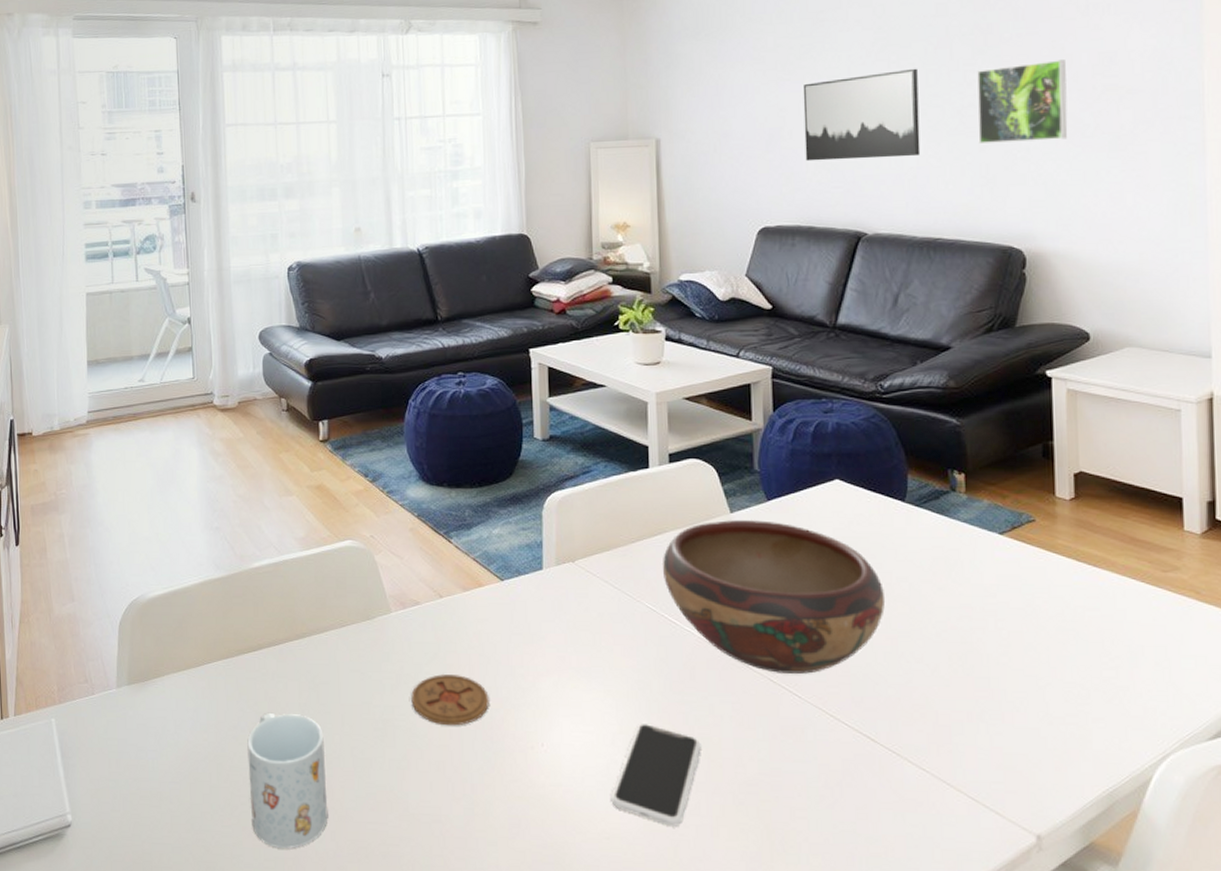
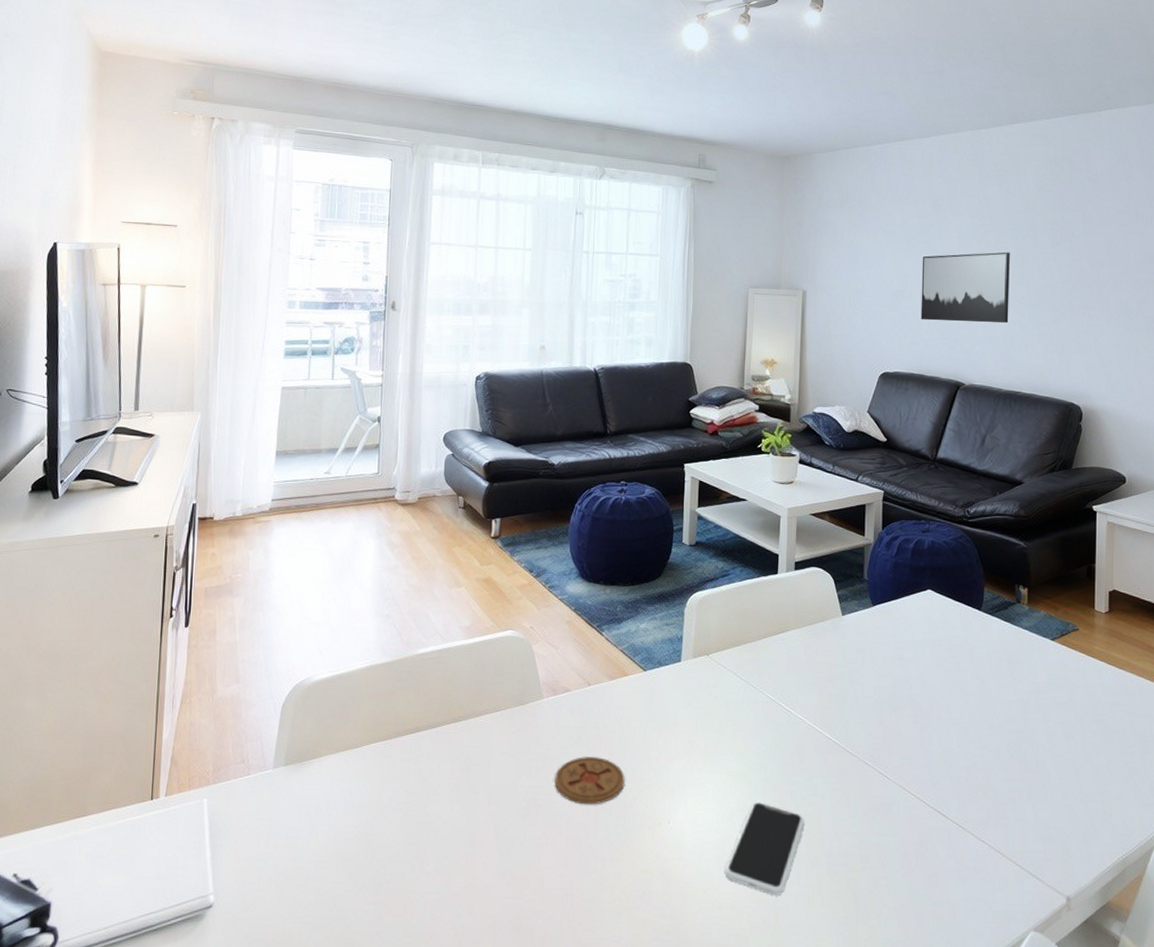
mug: present [247,712,328,848] -> none [394,792,471,924]
decorative bowl: present [662,520,886,674] -> none [782,622,961,758]
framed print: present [977,60,1068,143] -> none [1052,256,1118,320]

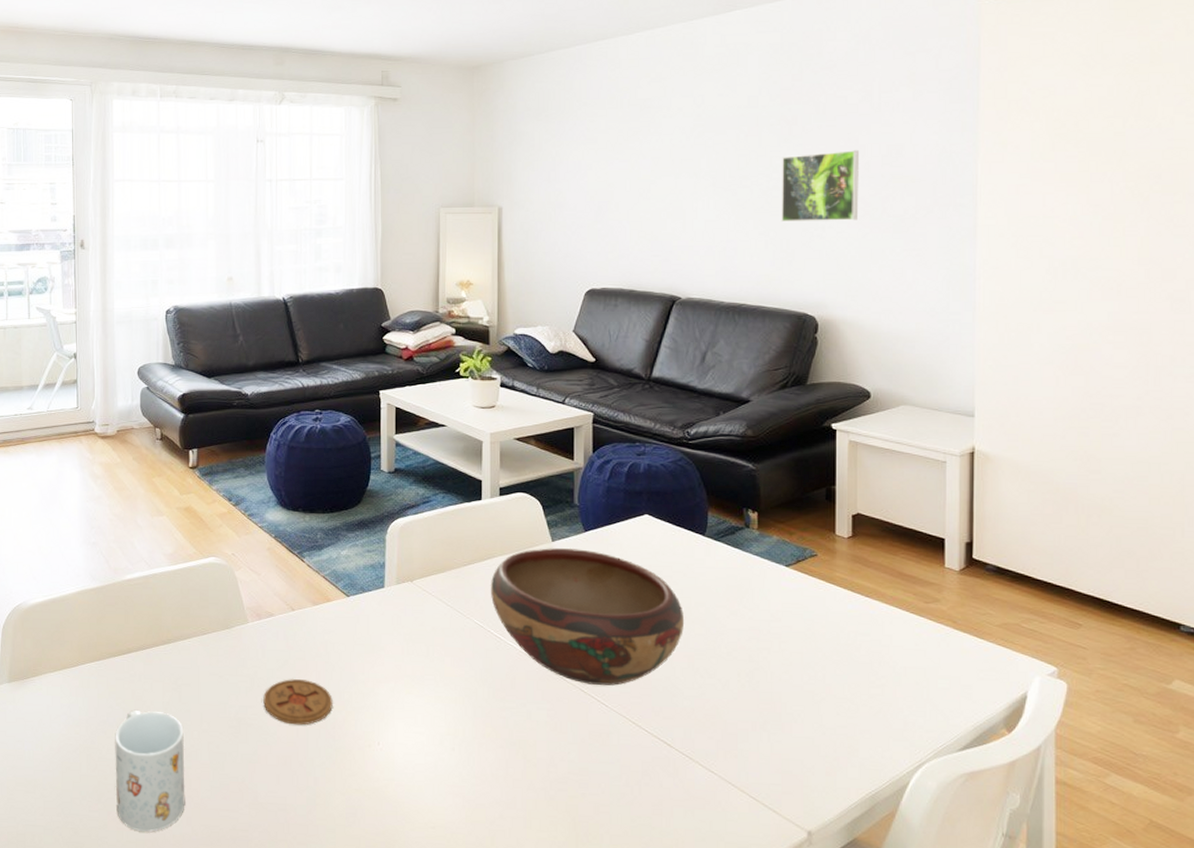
mug: none [394,792,471,924] -> present [115,709,185,832]
smartphone: present [725,802,805,895] -> none [437,727,519,818]
decorative bowl: none [782,622,961,758] -> present [490,548,685,686]
wall art: present [920,252,1010,324] -> none [629,153,730,232]
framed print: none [1052,256,1118,320] -> present [781,150,859,221]

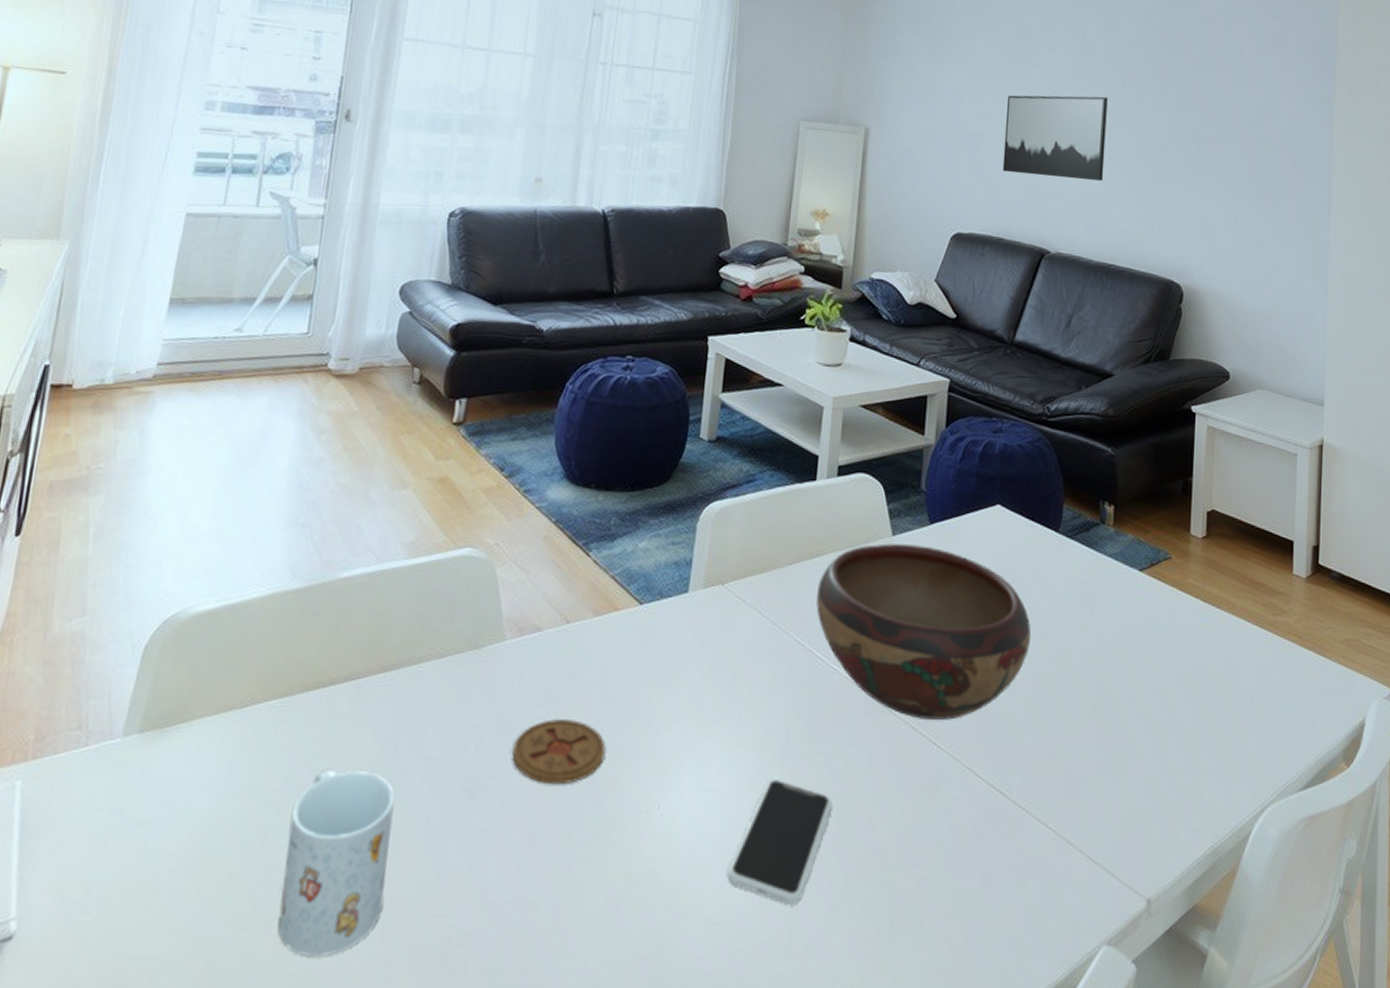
smartphone: none [437,727,519,818] -> present [727,780,833,905]
wall art: none [629,153,730,232] -> present [1002,95,1108,182]
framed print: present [781,150,859,221] -> none [1153,107,1228,184]

